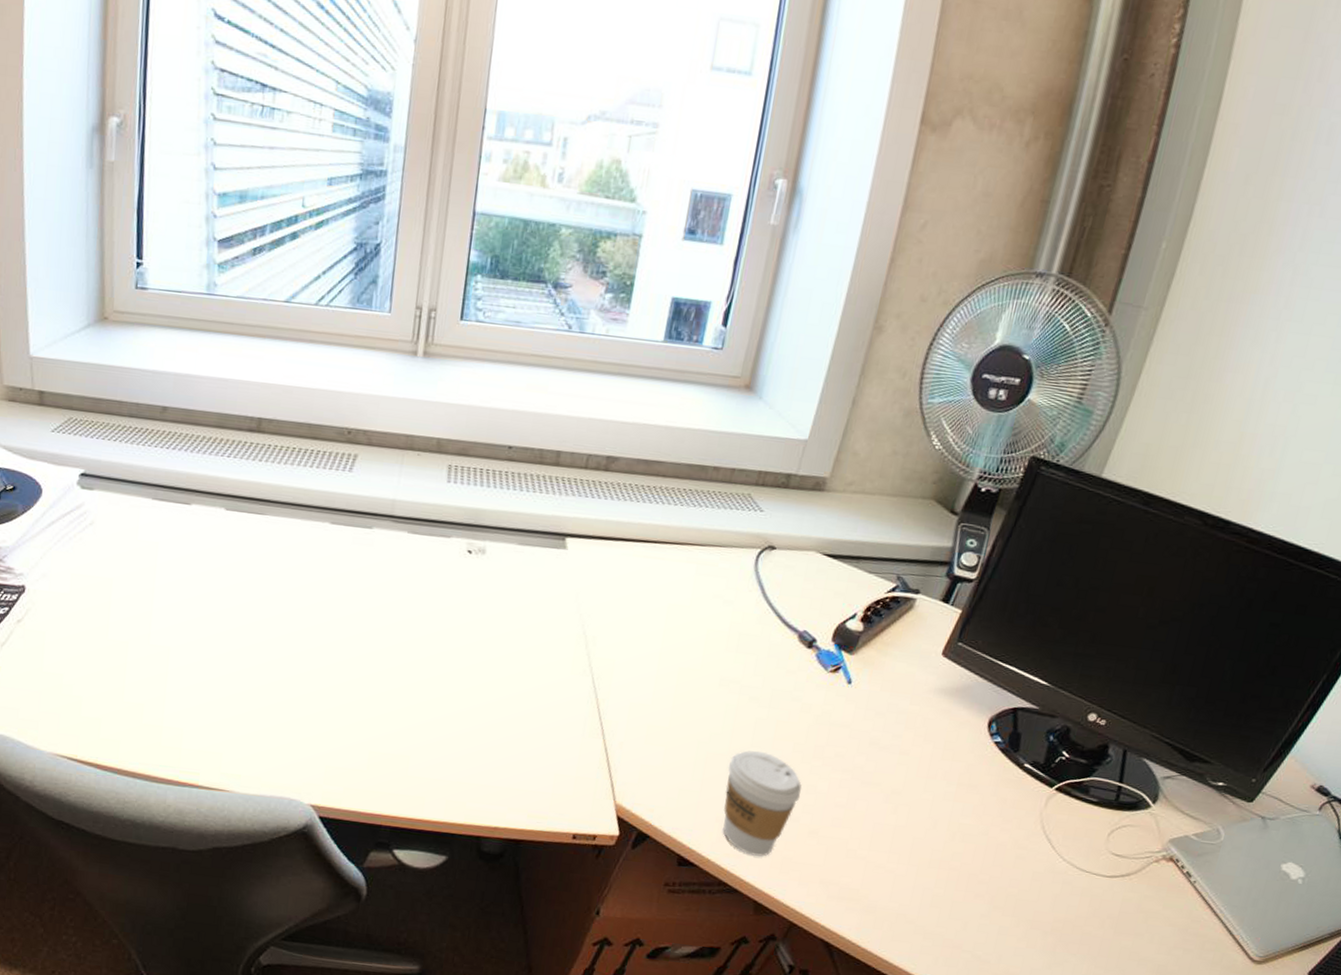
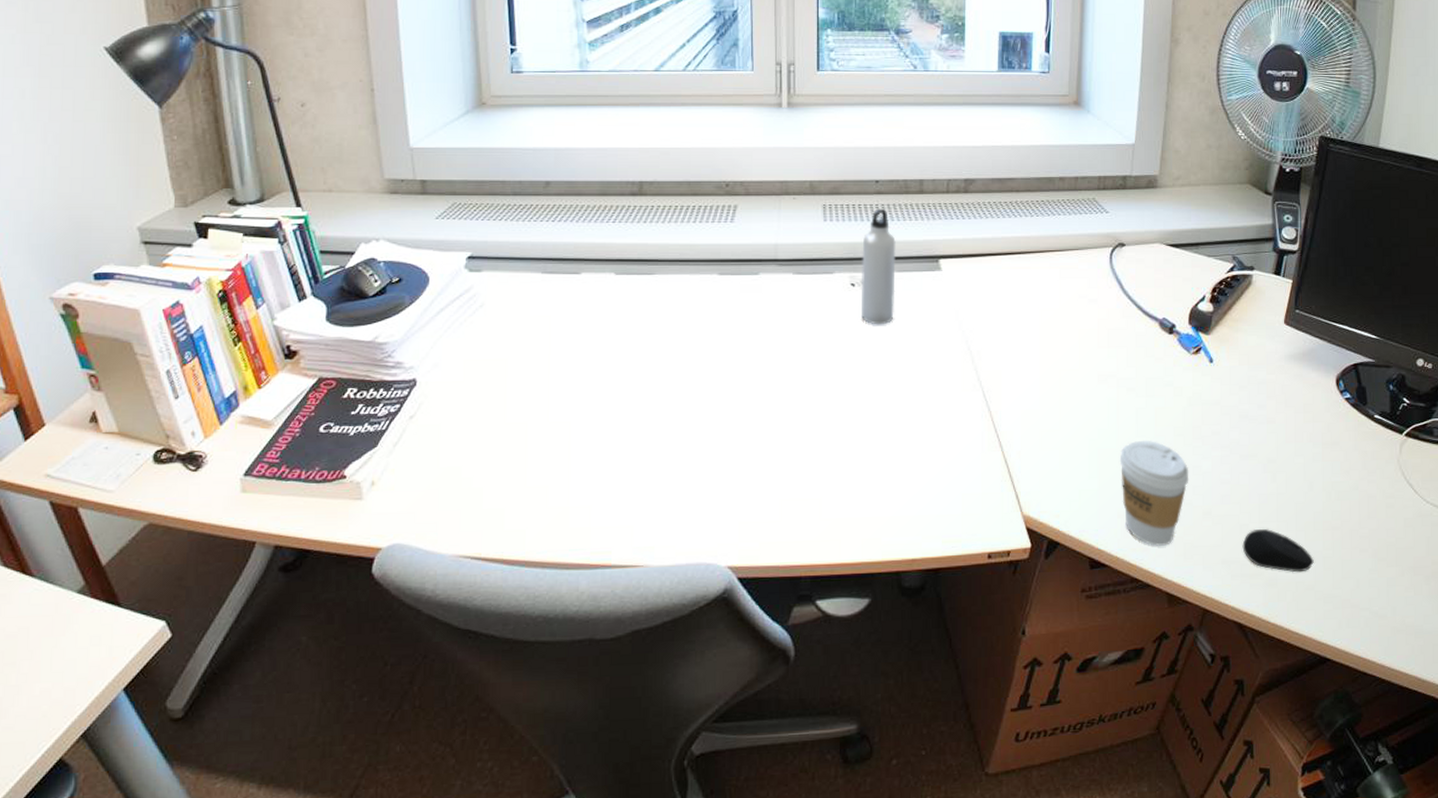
water bottle: none [475,476,522,597] -> present [860,208,896,325]
computer mouse: none [845,856,922,906] -> present [1242,529,1314,573]

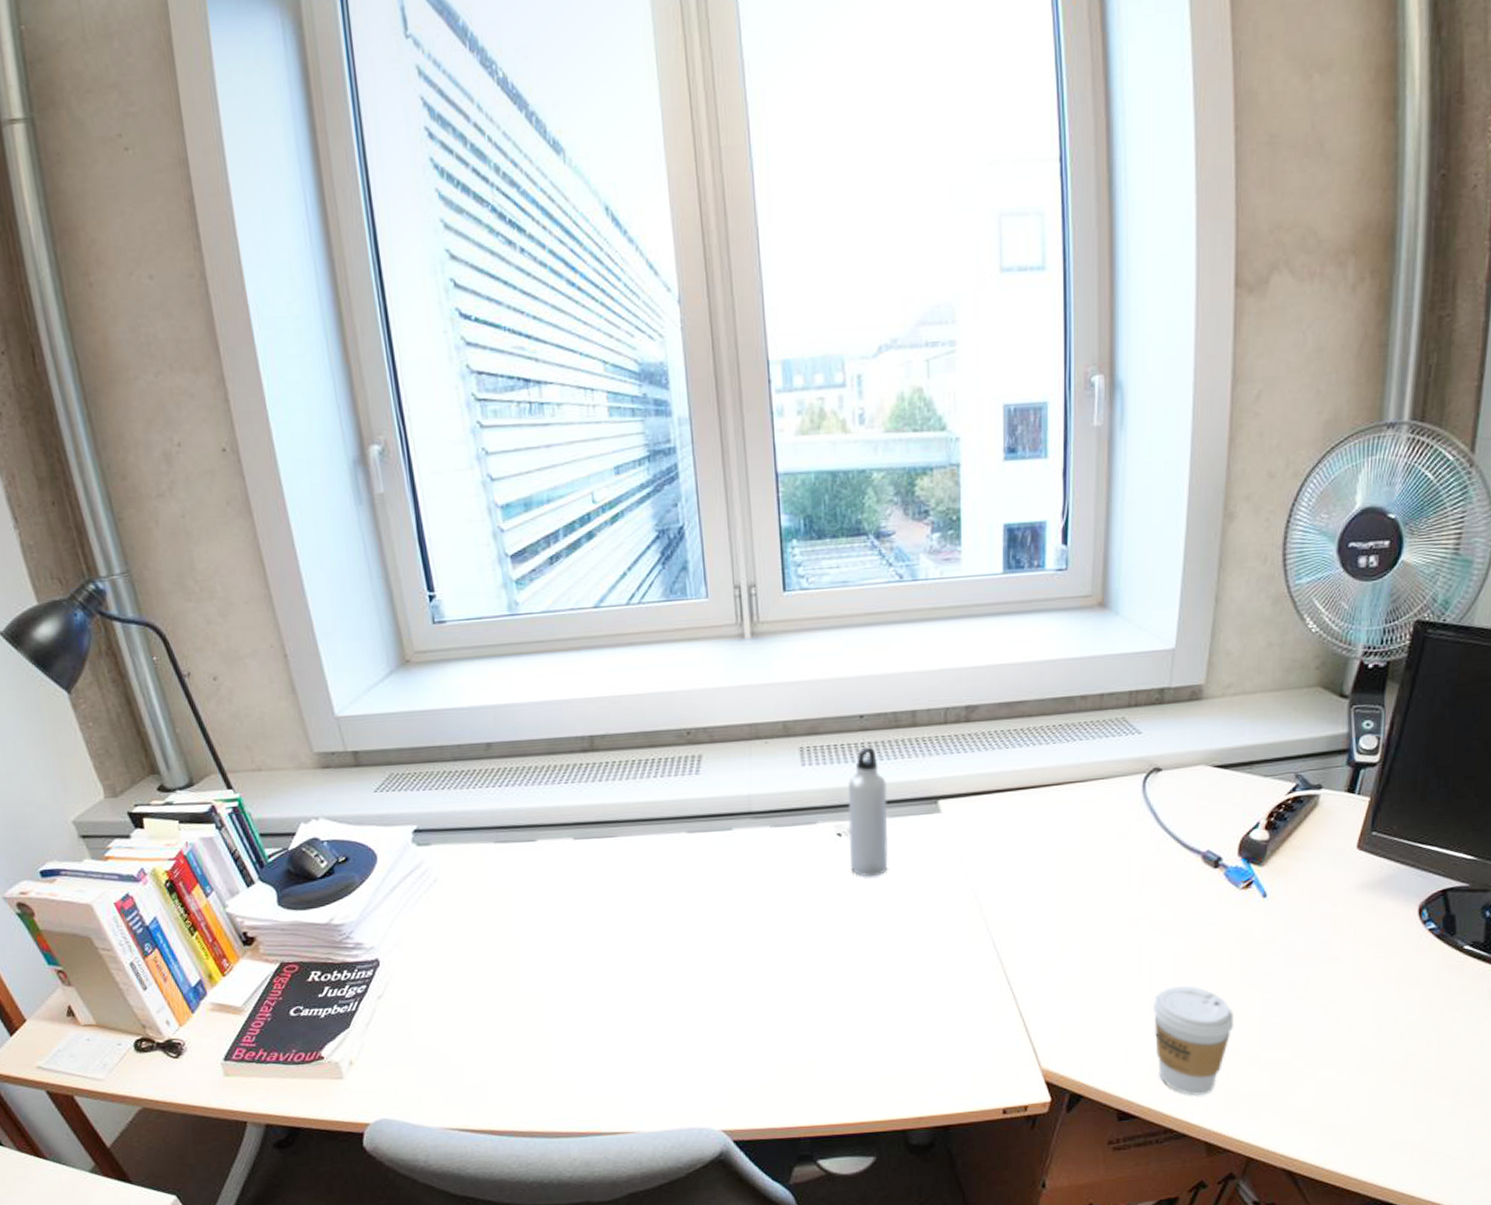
computer mouse: present [1242,529,1314,573] -> none [1295,1074,1380,1118]

